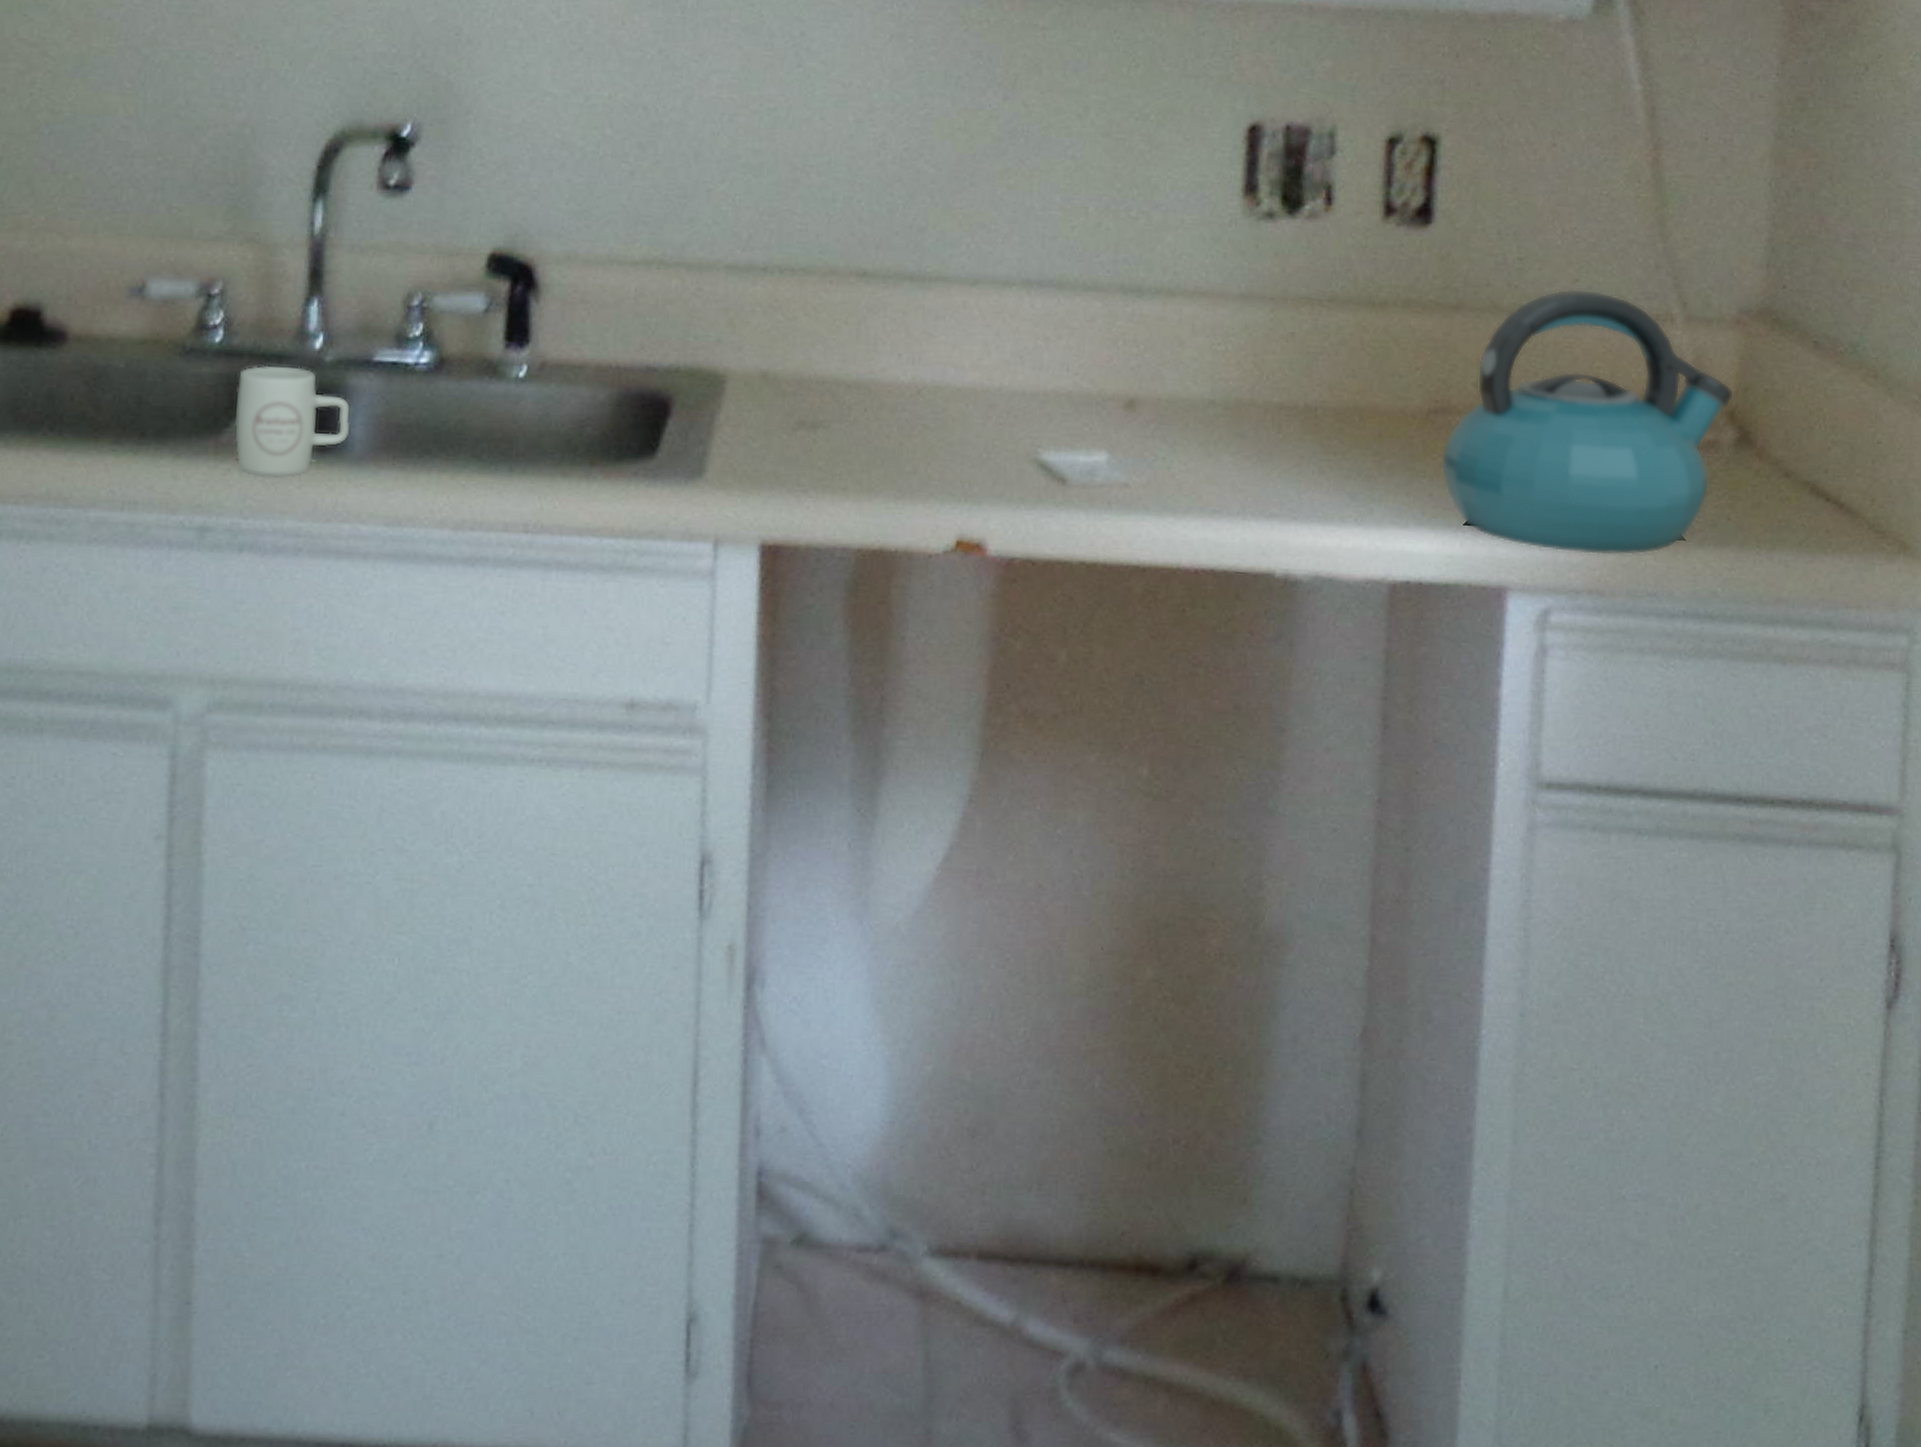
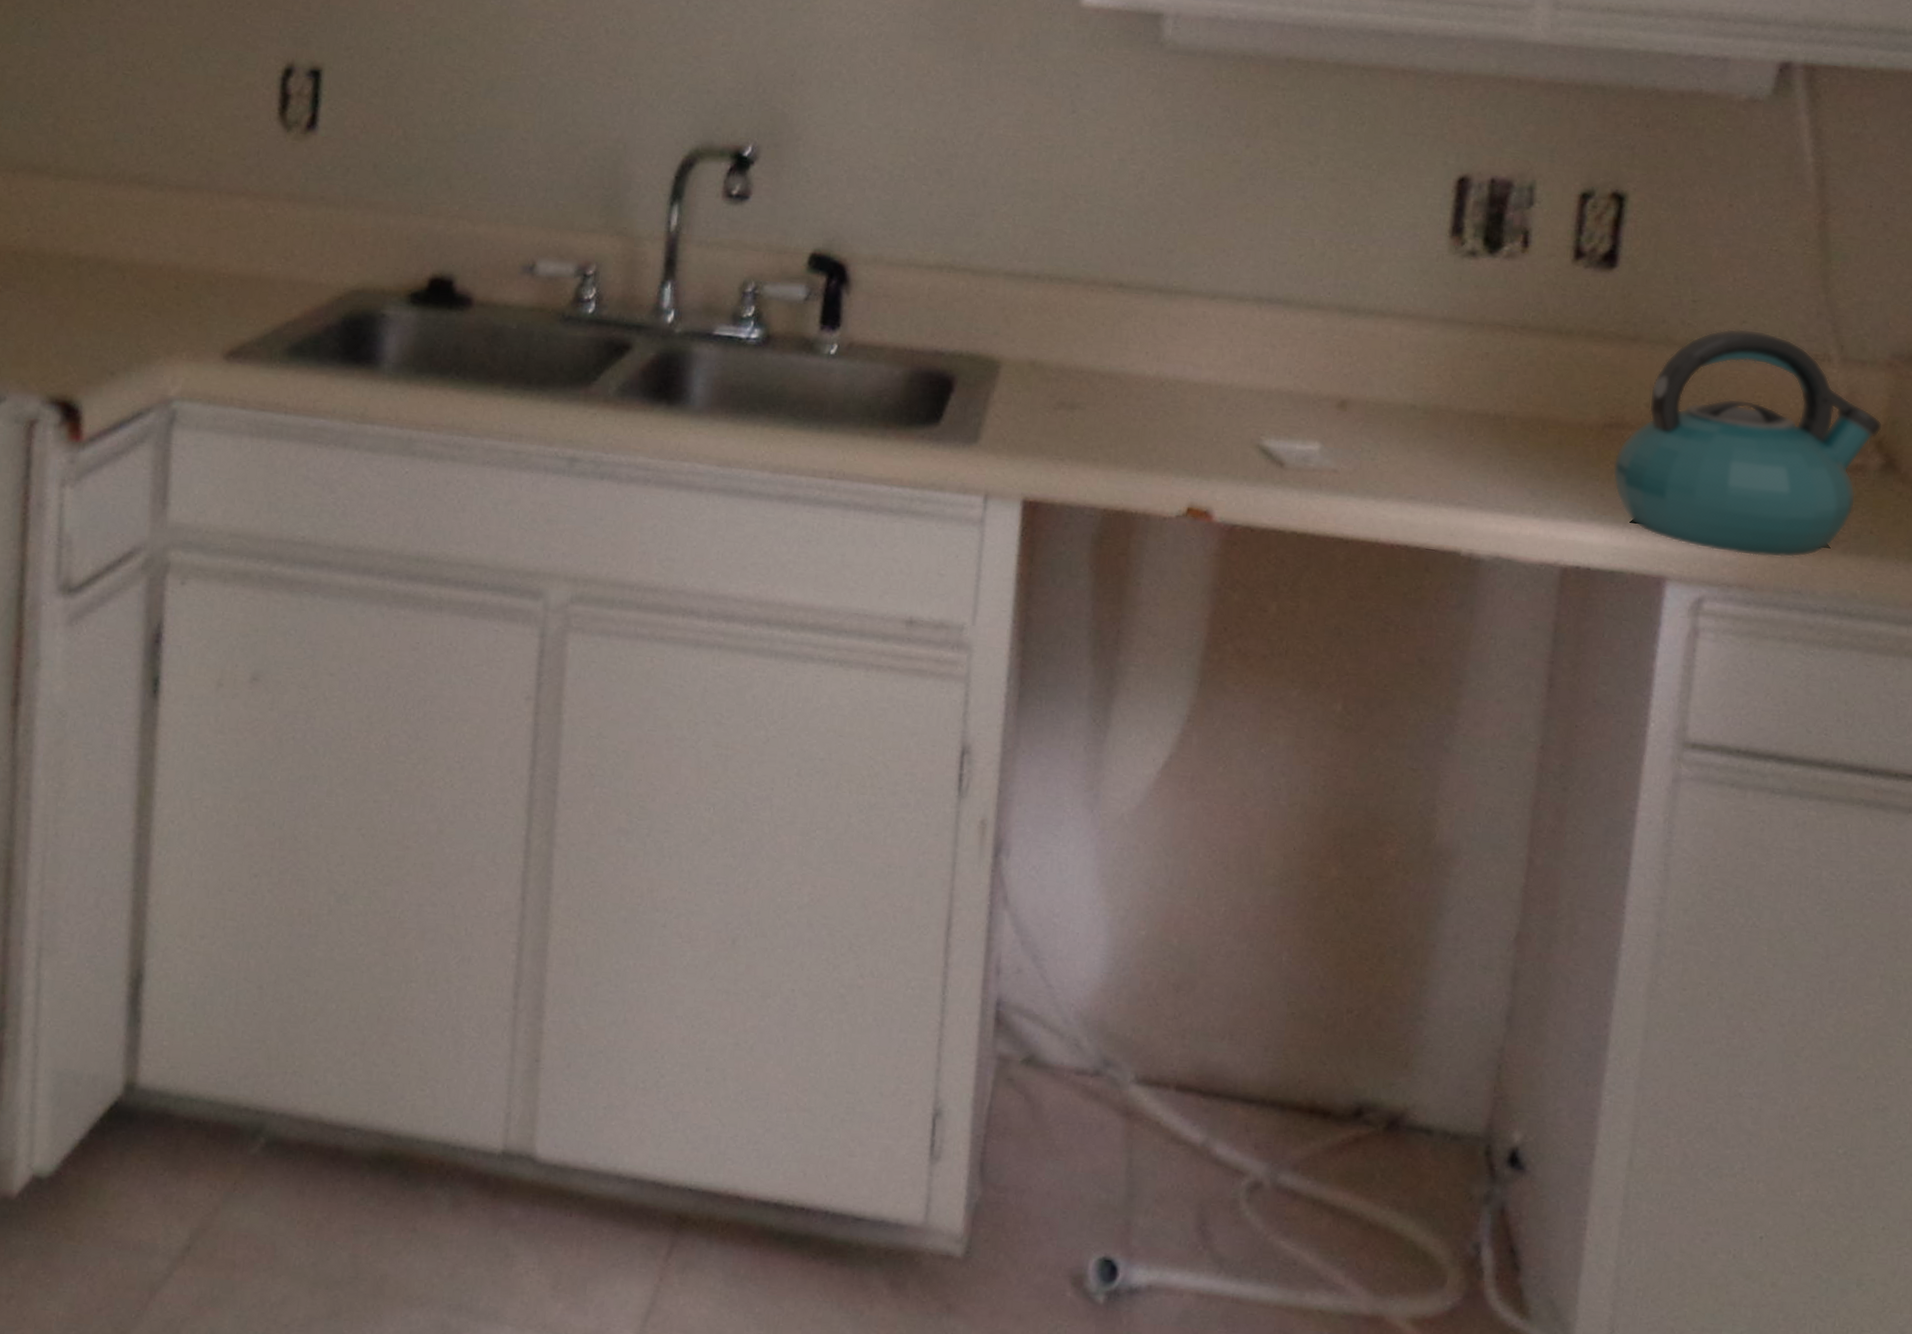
mug: present [234,365,351,479] -> none [600,333,693,424]

